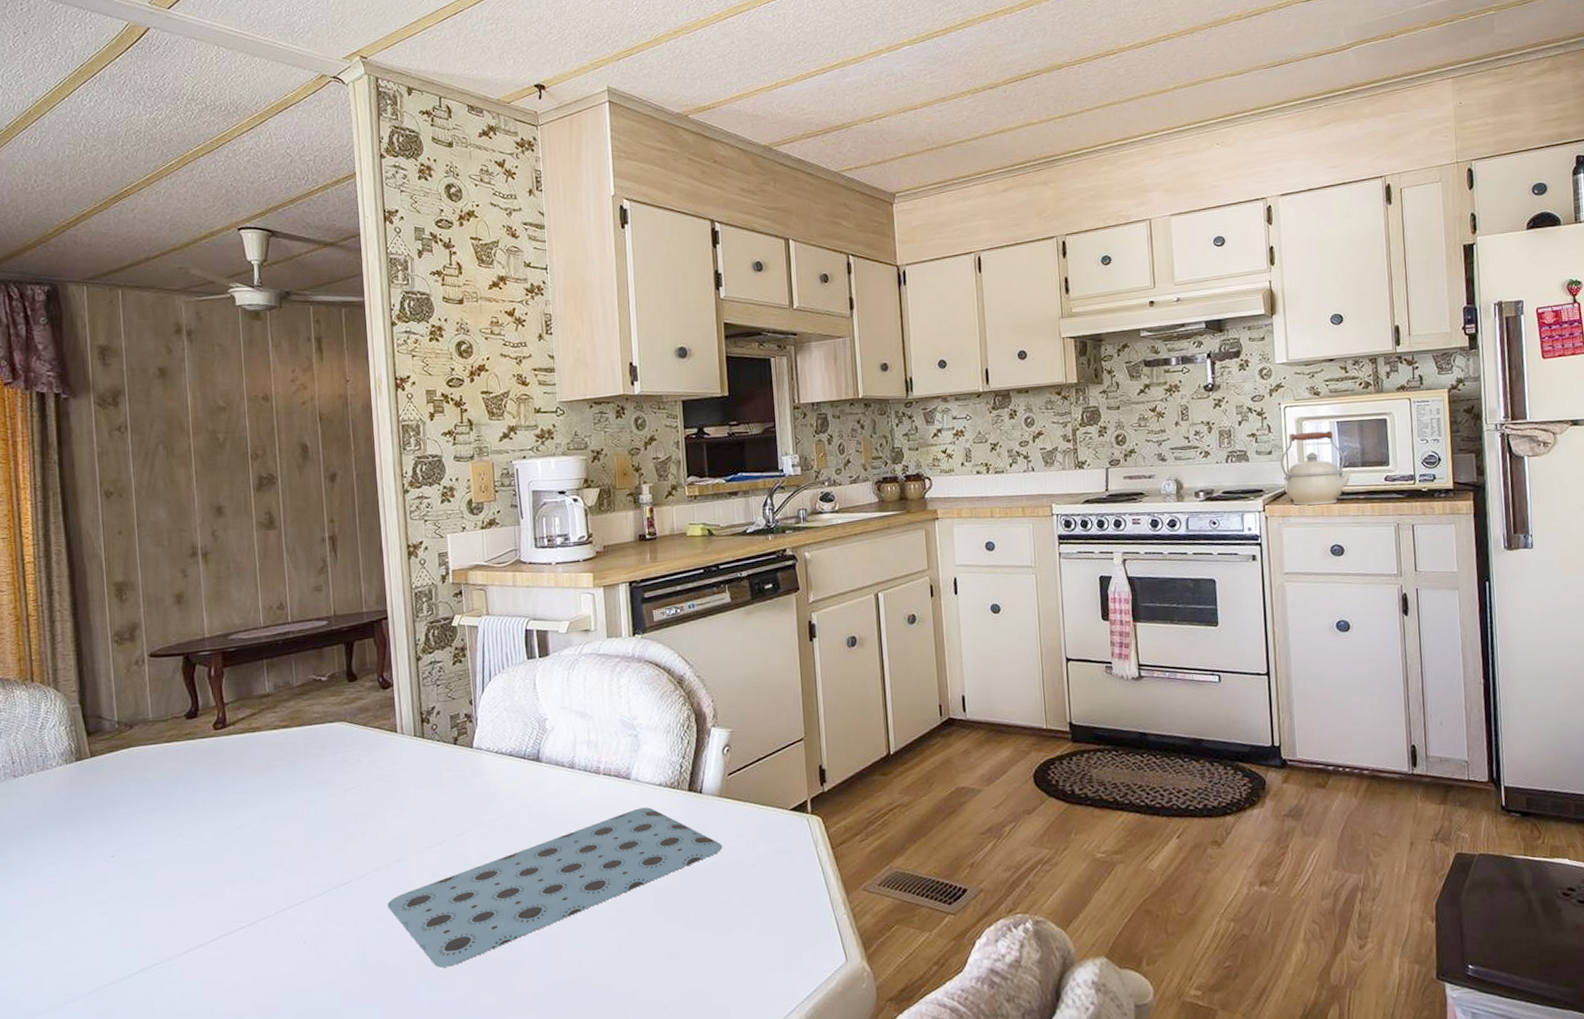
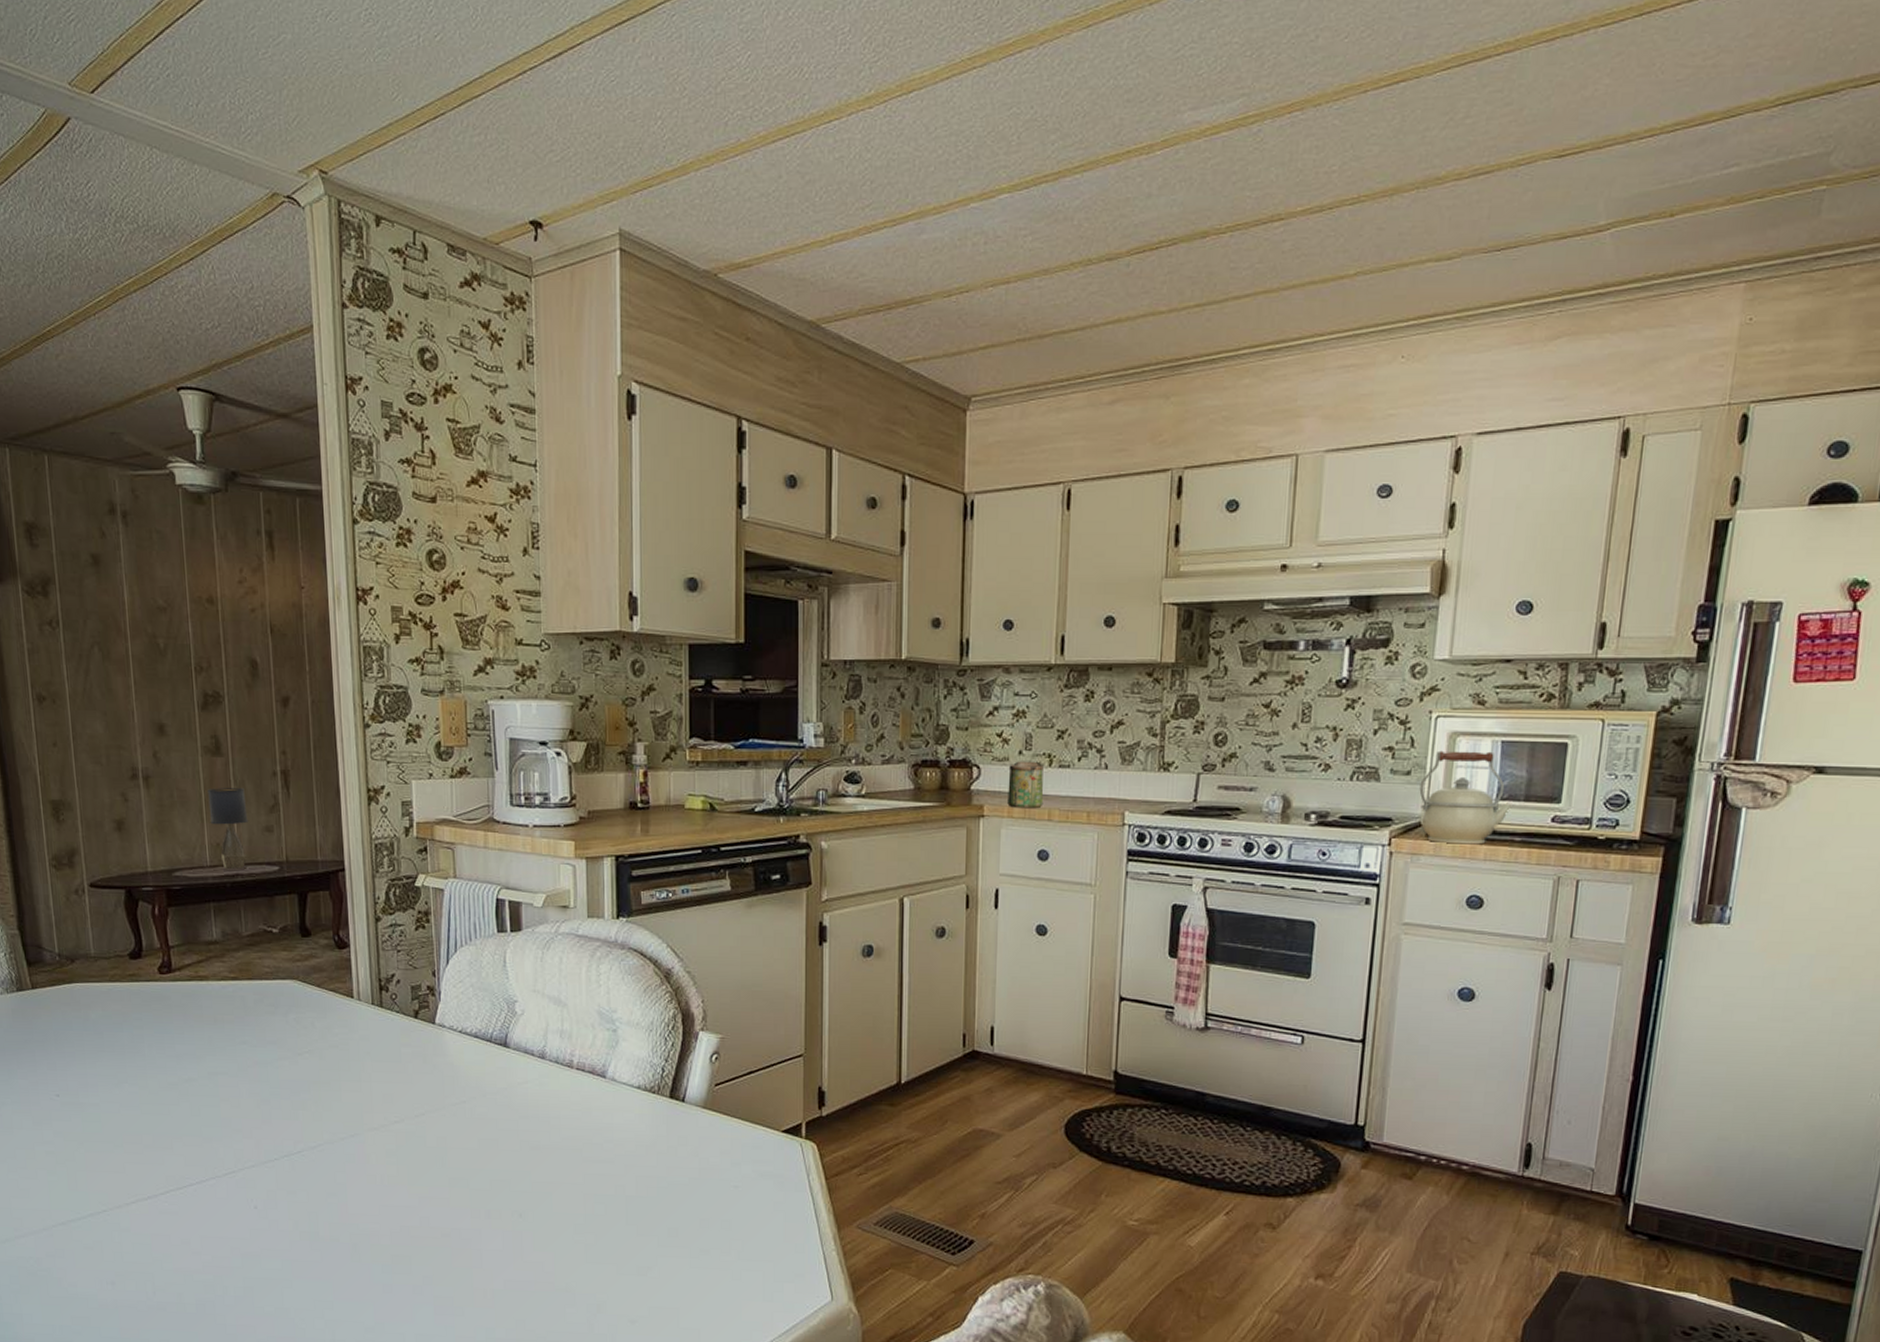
table lamp: none [262,555,300,631] -> present [207,788,249,873]
placemat: present [387,807,723,968] -> none [341,1110,704,1252]
canister: none [954,470,986,510] -> present [1007,761,1044,809]

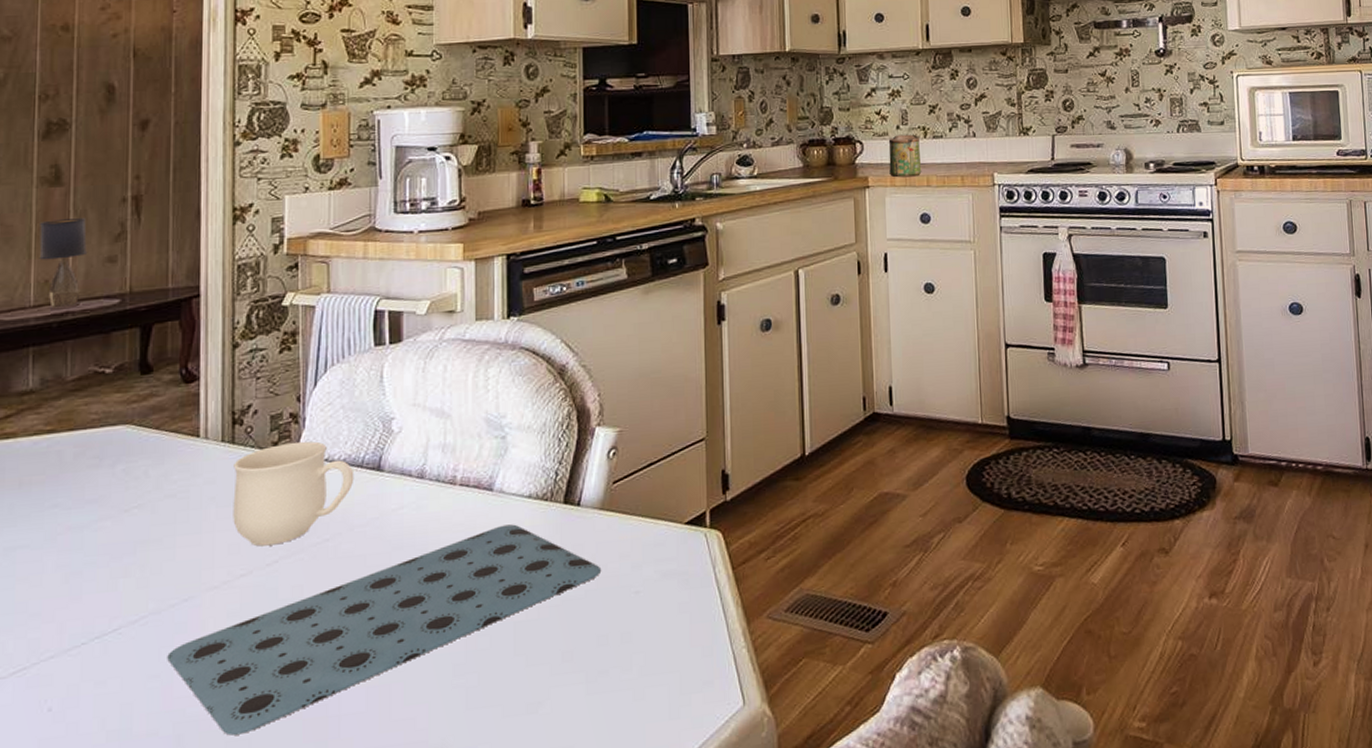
placemat: none [341,1110,704,1252] -> present [167,524,602,736]
mug: none [383,1012,485,1100] -> present [233,441,354,547]
kettle: present [1419,750,1514,845] -> none [1232,101,1307,181]

